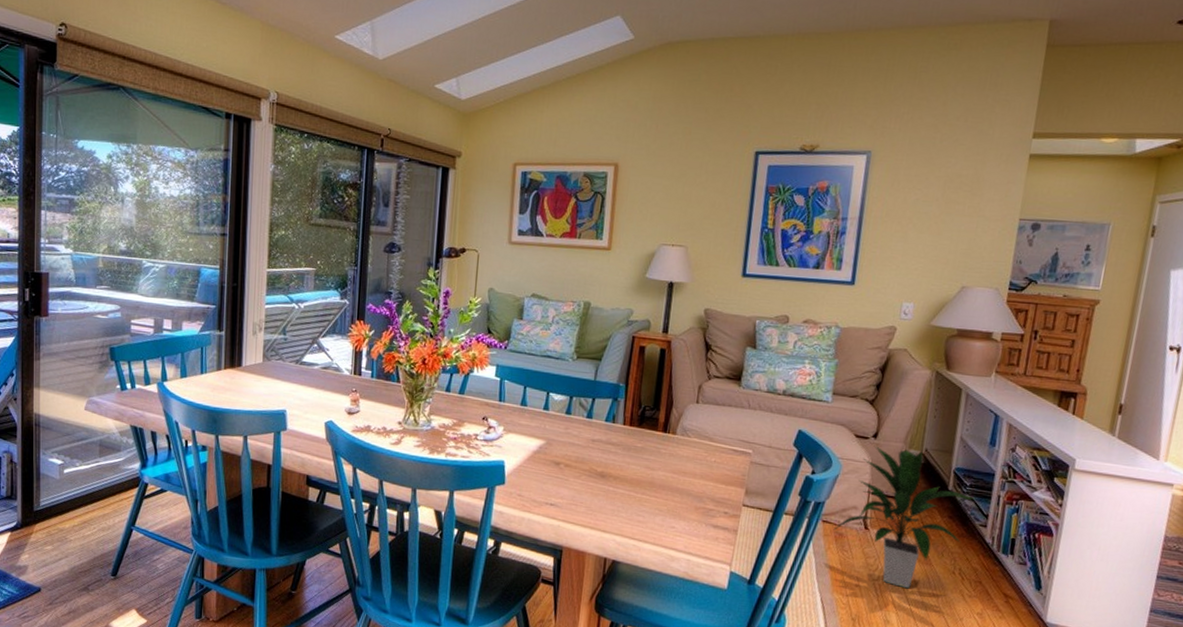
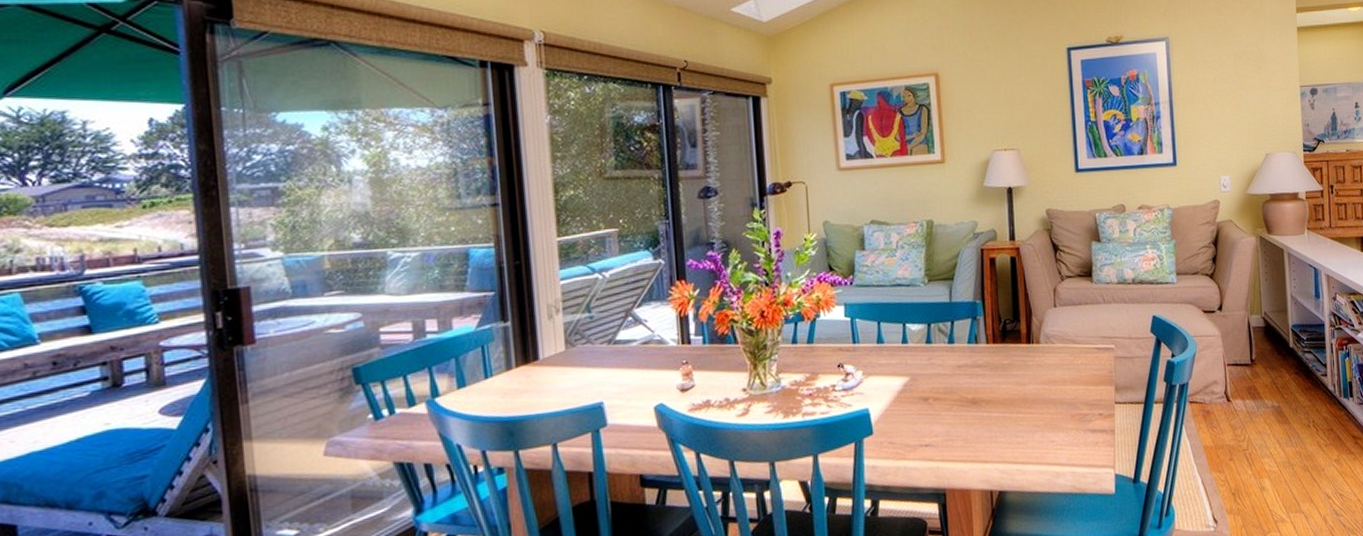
indoor plant: present [833,445,975,589] -> none [1200,314,1313,452]

